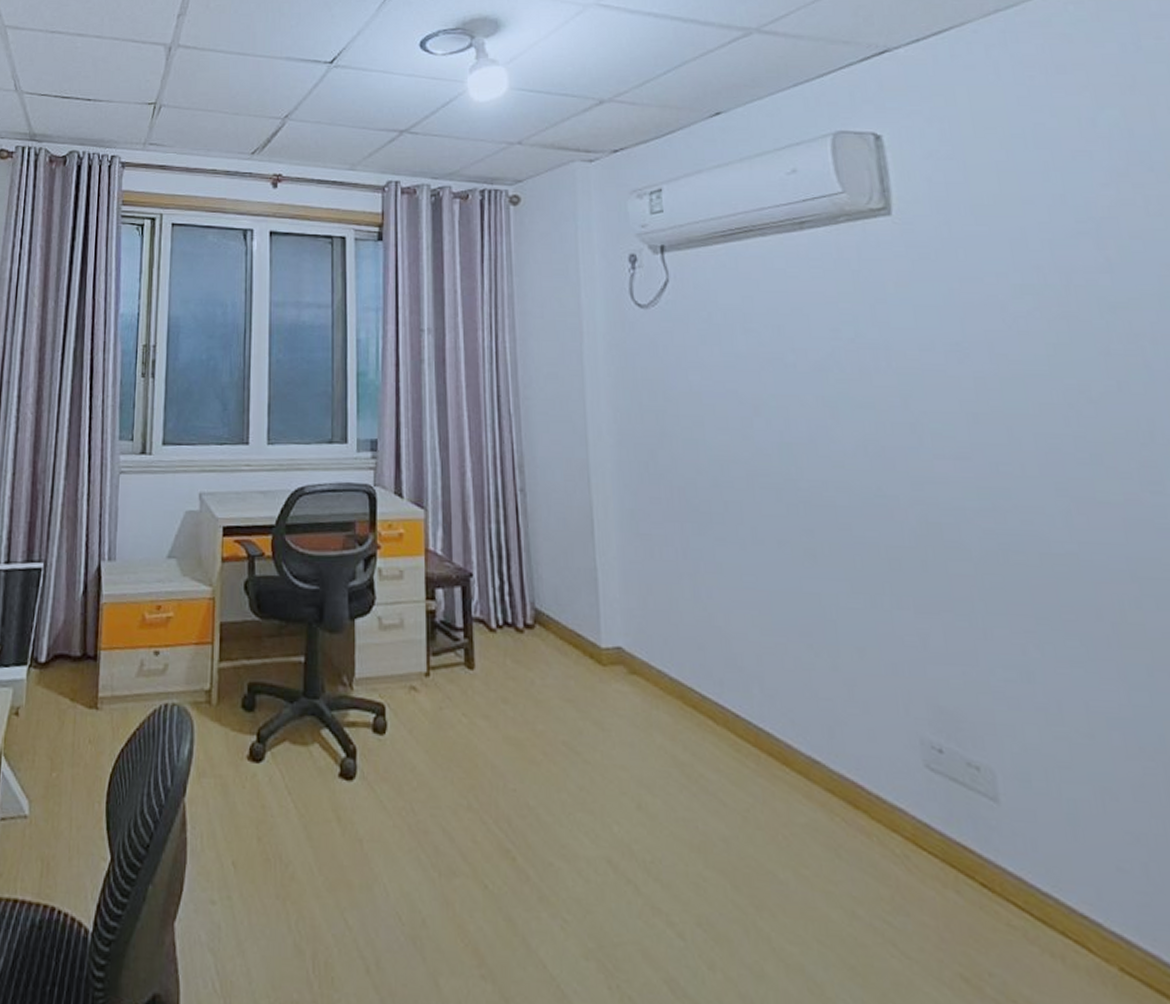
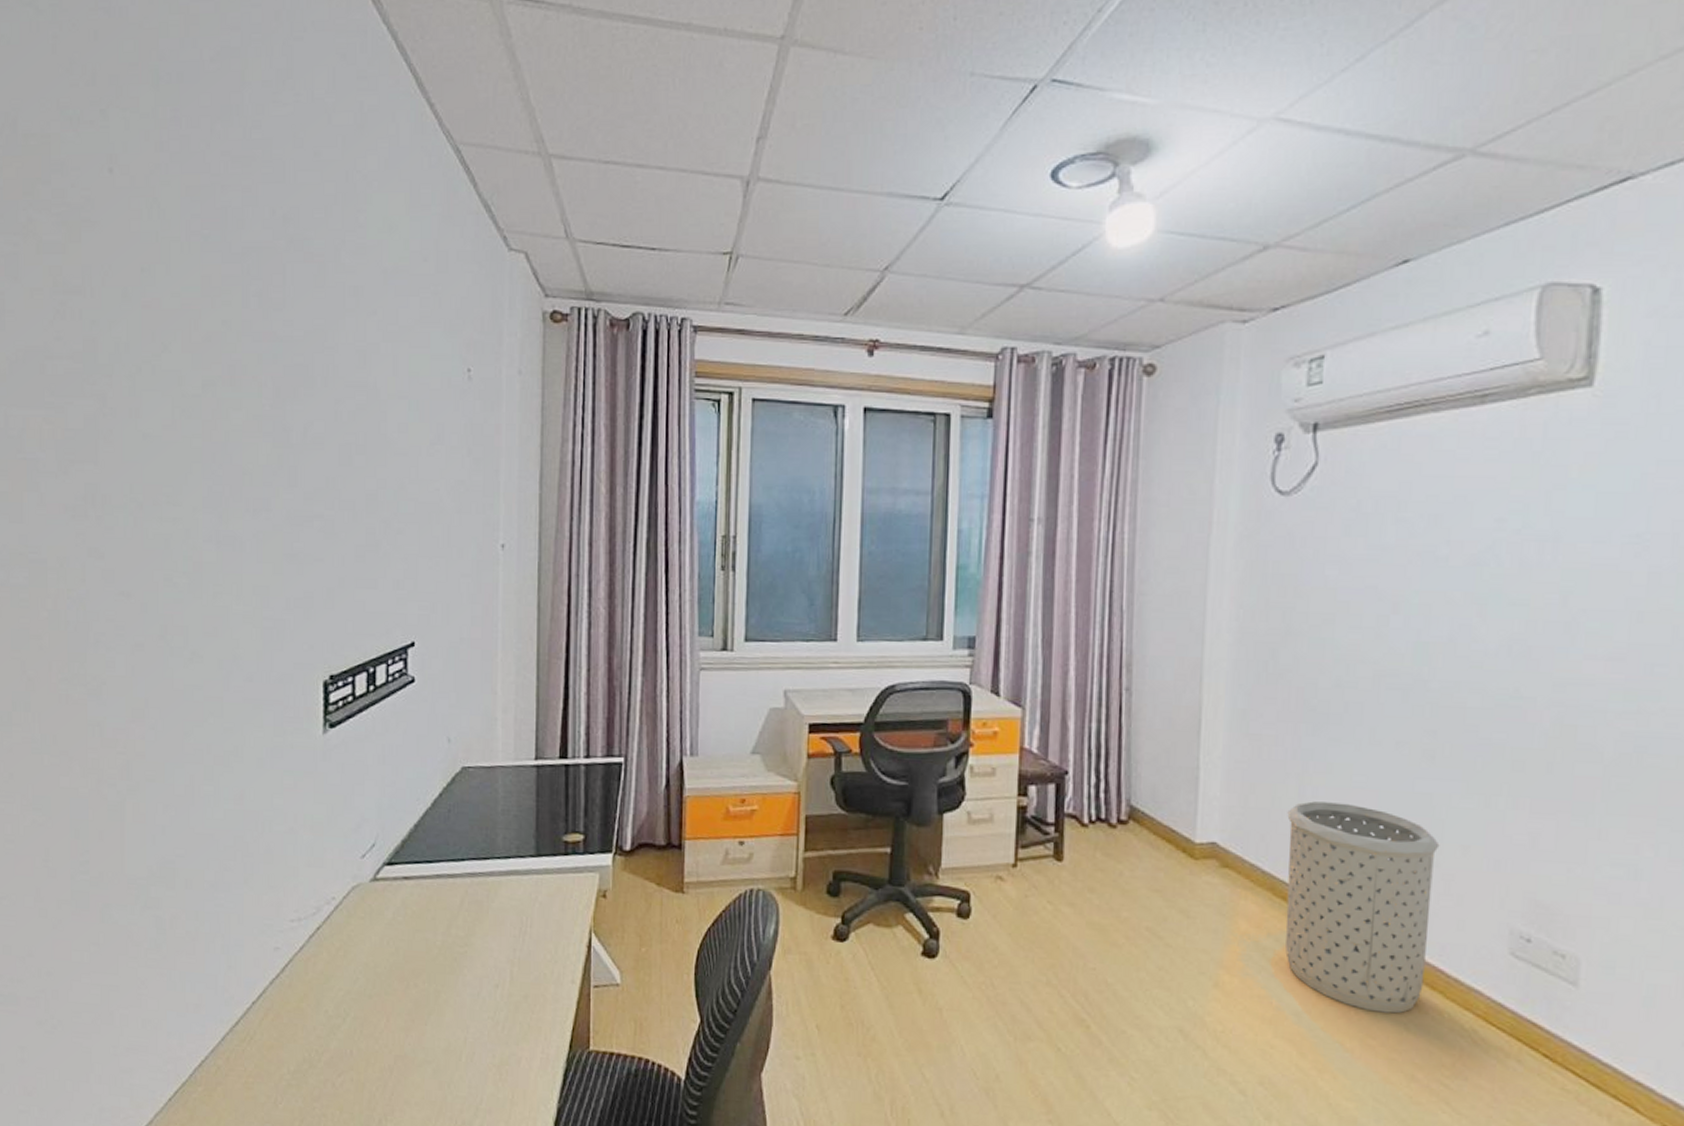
laundry basket: none [686,602,847,838] -> present [1285,801,1440,1014]

